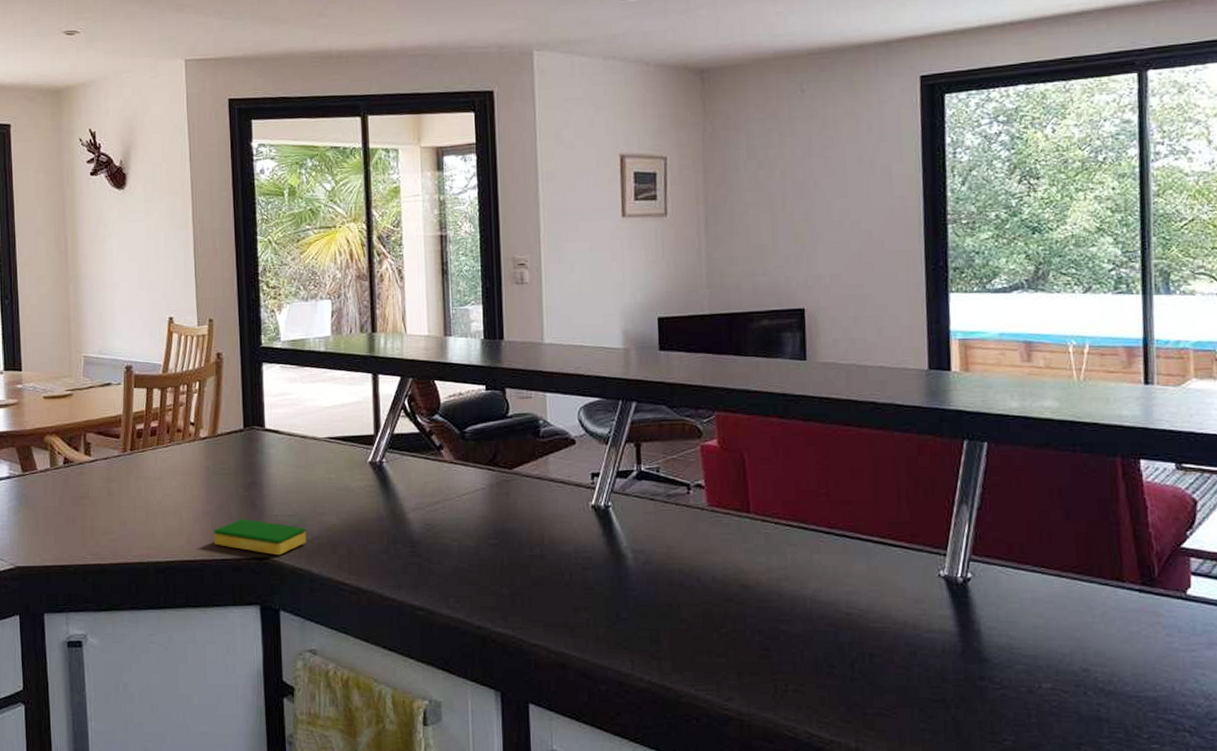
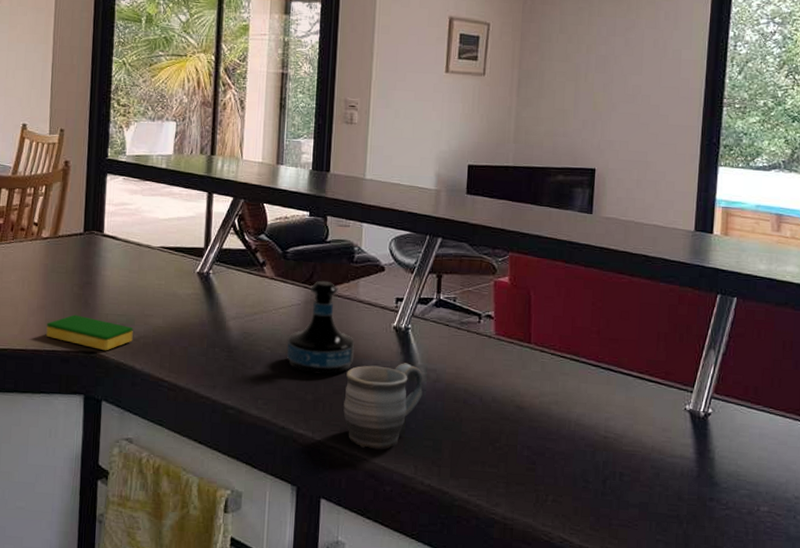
tequila bottle: none [474,460,550,565] -> present [286,280,354,375]
mug: none [544,545,632,645] -> present [343,363,423,450]

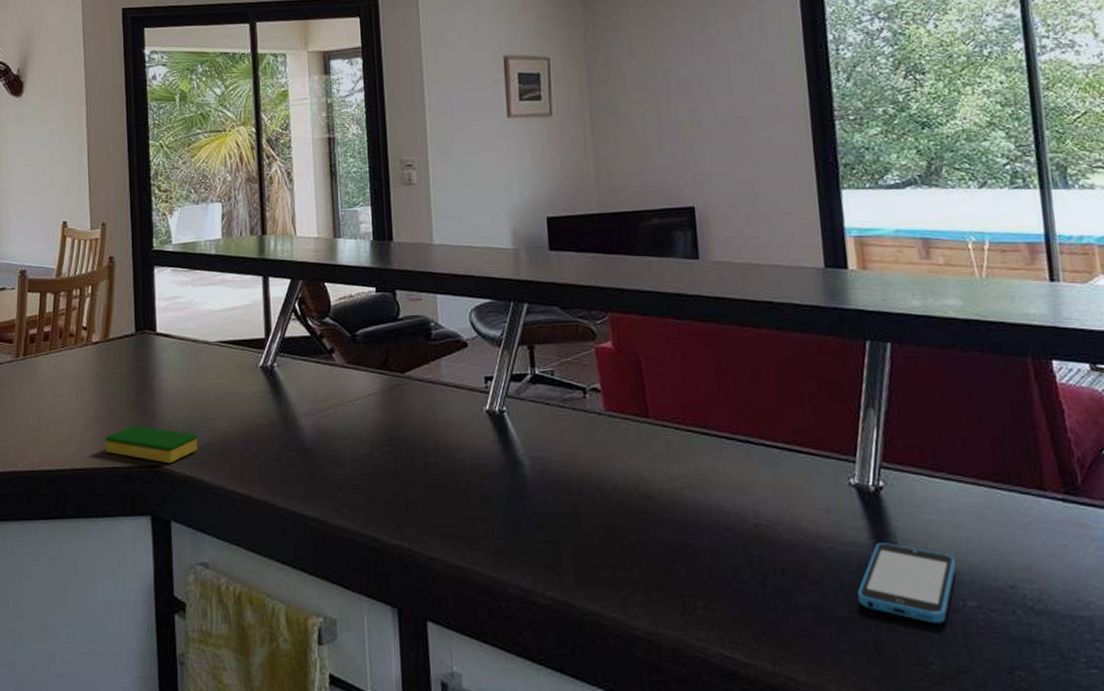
tequila bottle: present [286,280,354,375] -> none [367,364,445,473]
mug: present [343,363,423,450] -> none [439,452,530,558]
smartphone: none [676,457,757,523] -> present [857,543,956,624]

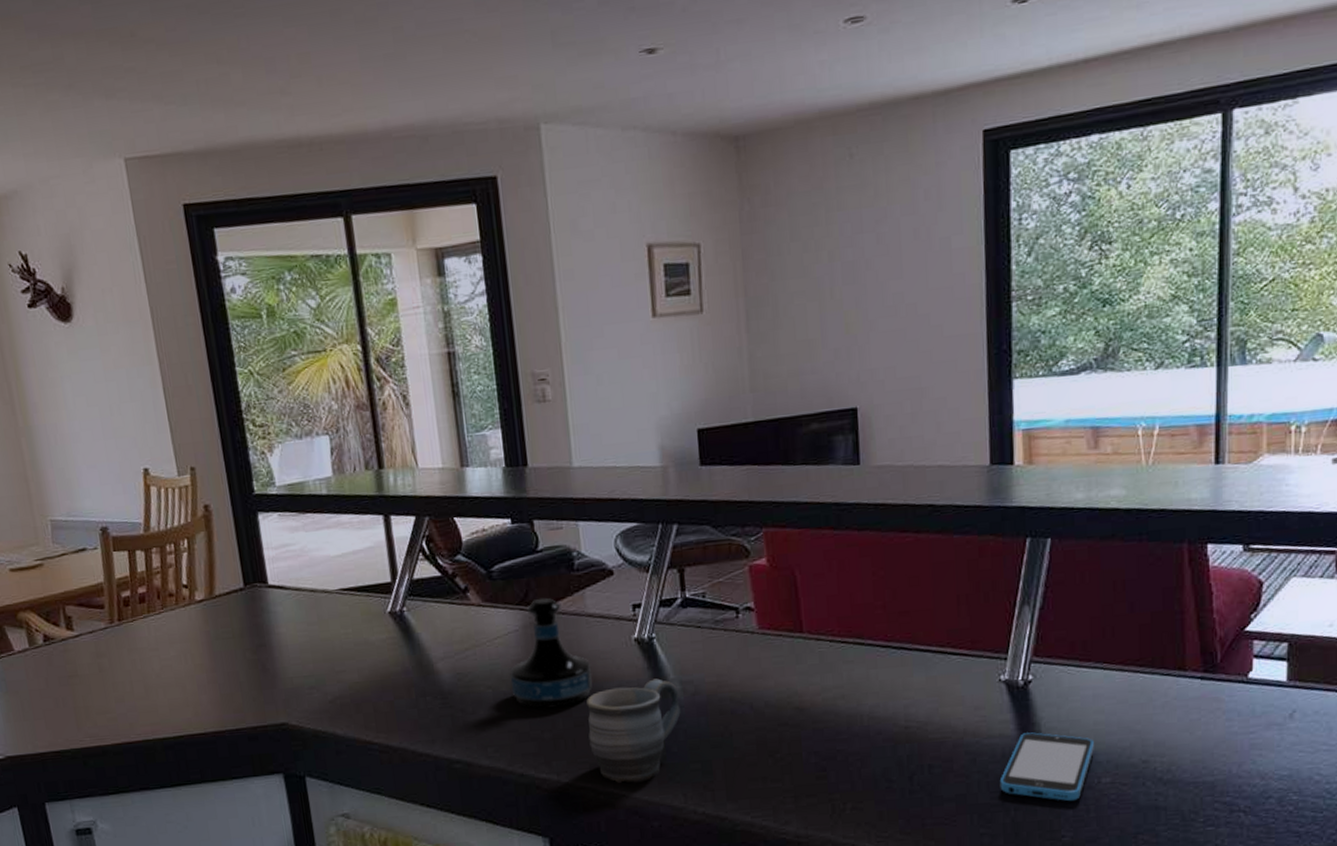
dish sponge: present [105,425,198,464] -> none [223,684,328,720]
tequila bottle: none [367,364,445,473] -> present [510,597,592,709]
mug: none [439,452,530,558] -> present [586,678,681,784]

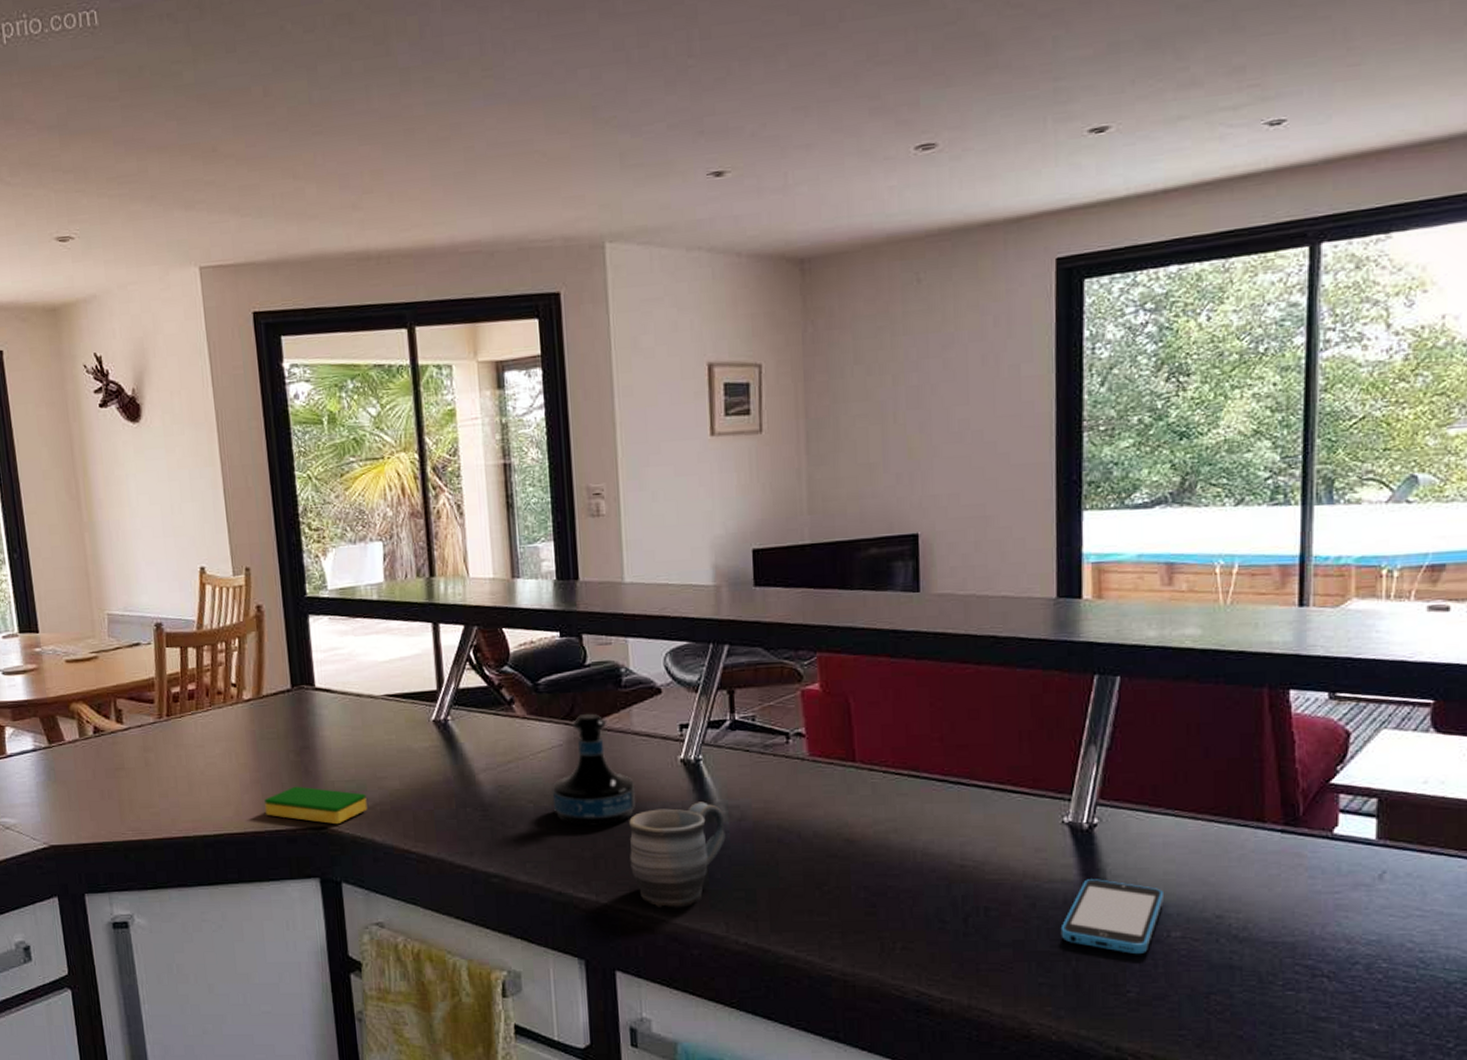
dish sponge: none [223,684,328,720] -> present [265,786,368,825]

